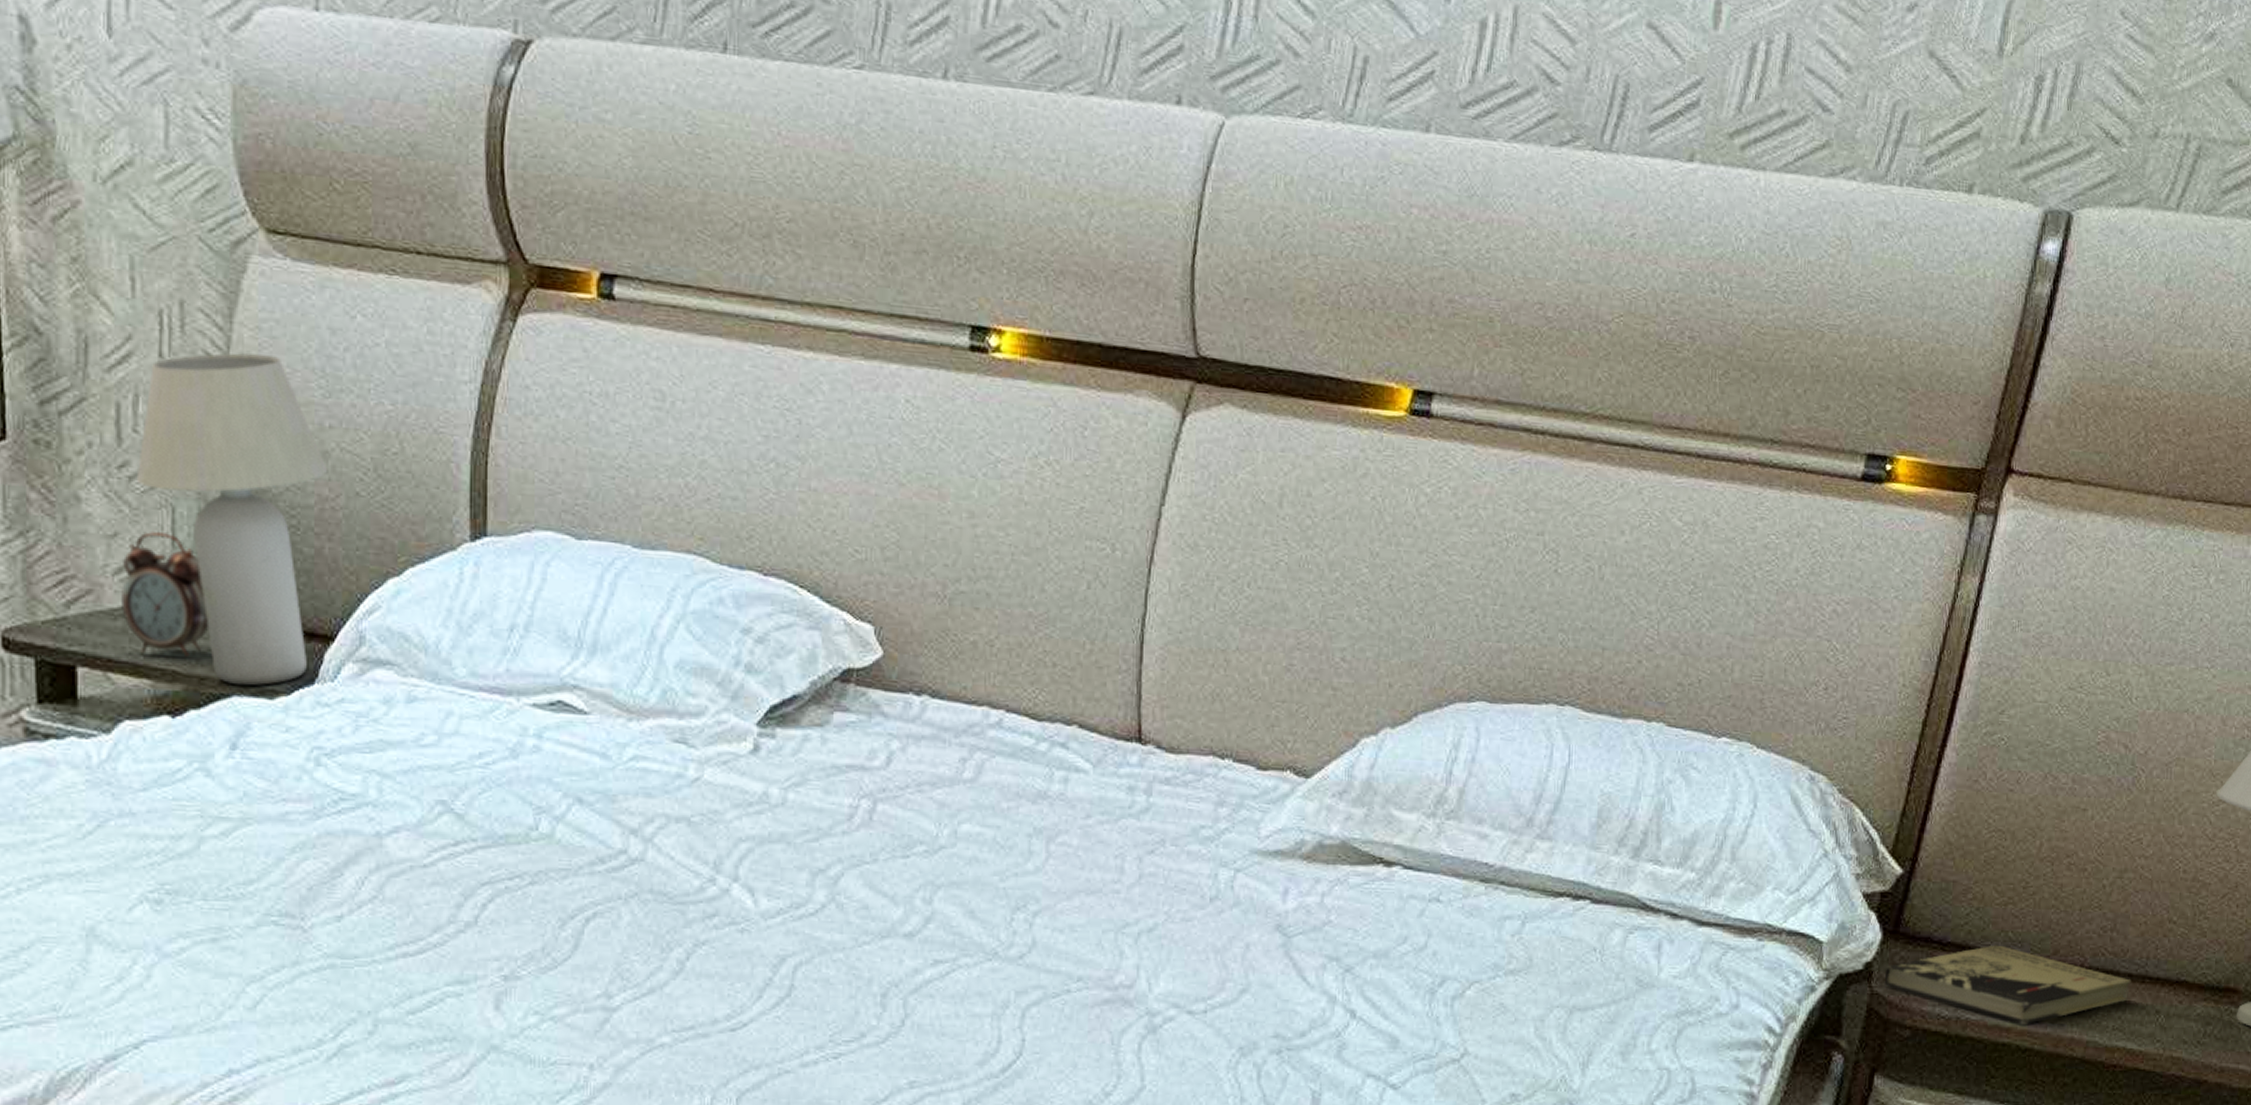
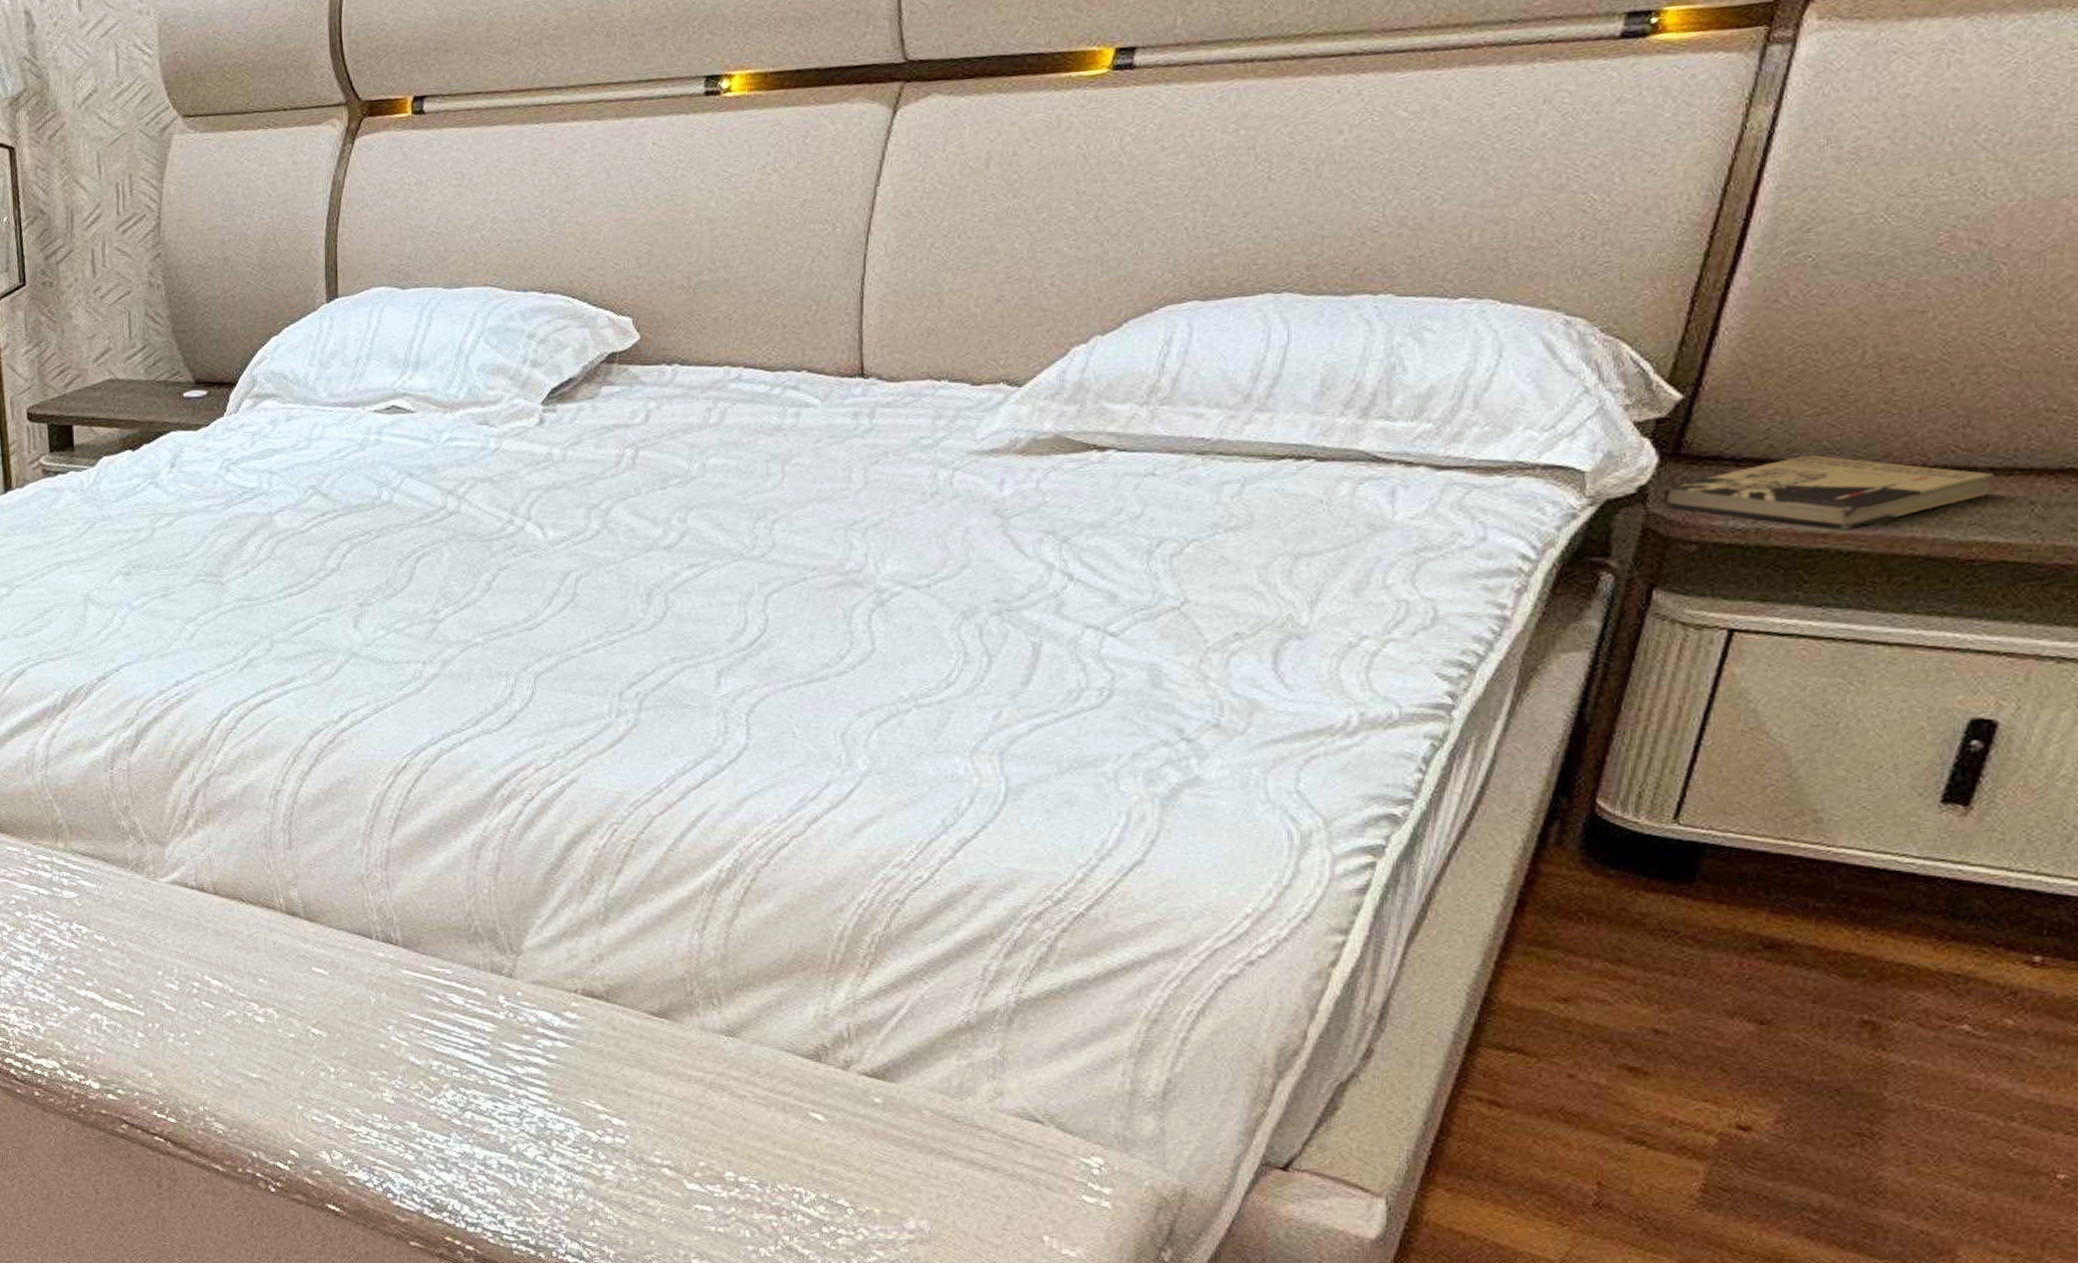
alarm clock: present [121,532,210,657] -> none [98,330,155,412]
table lamp: present [136,353,328,686] -> none [105,199,229,424]

